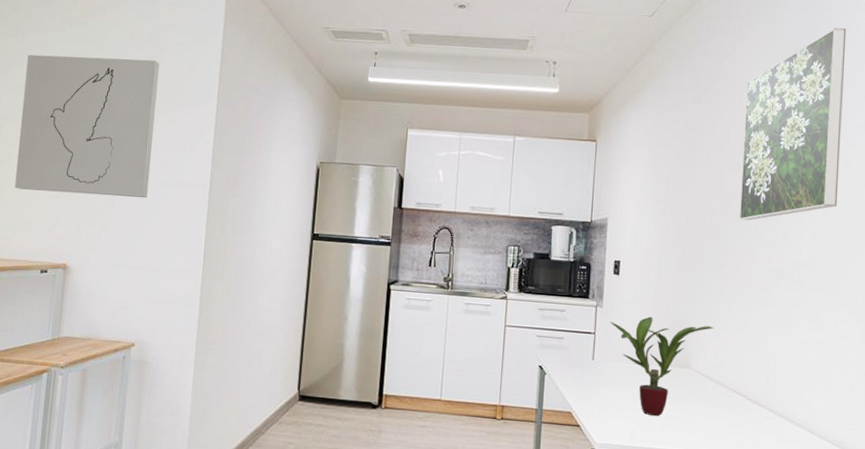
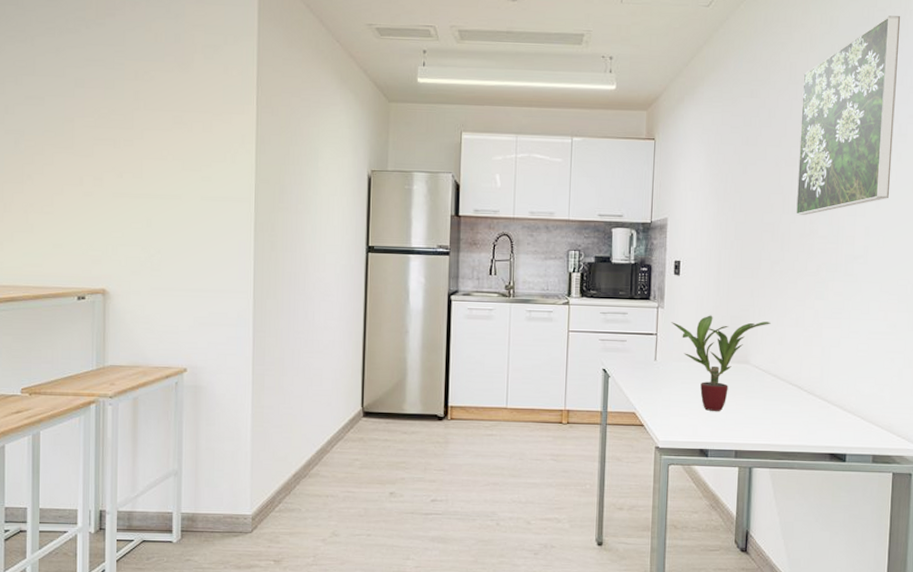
wall art: present [14,54,160,198] -> none [39,60,190,216]

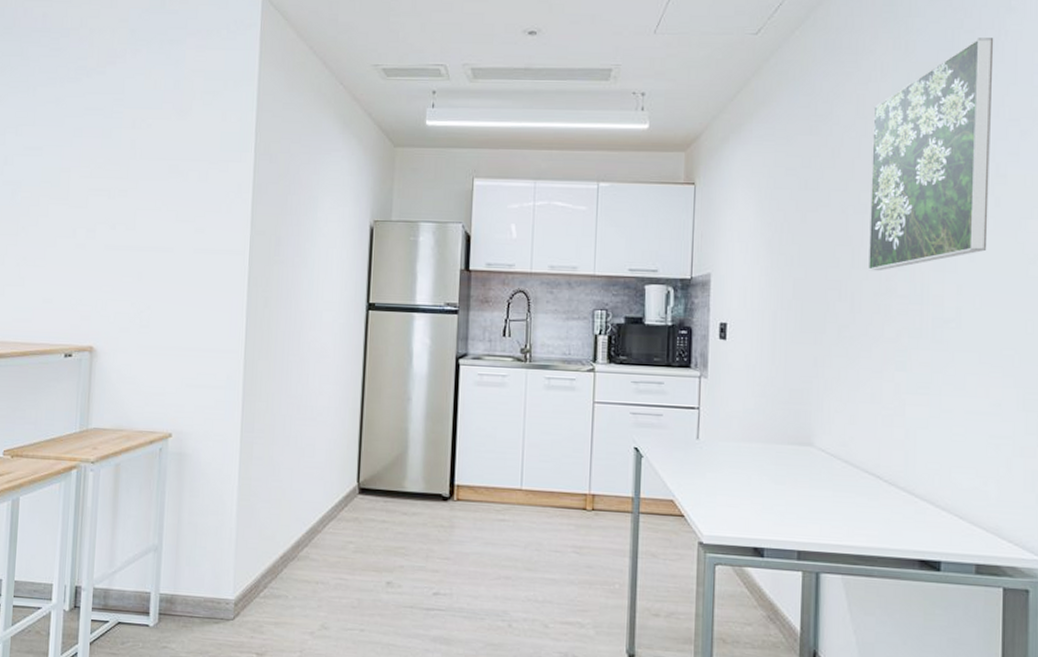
potted plant: present [671,315,771,411] -> none [716,387,840,502]

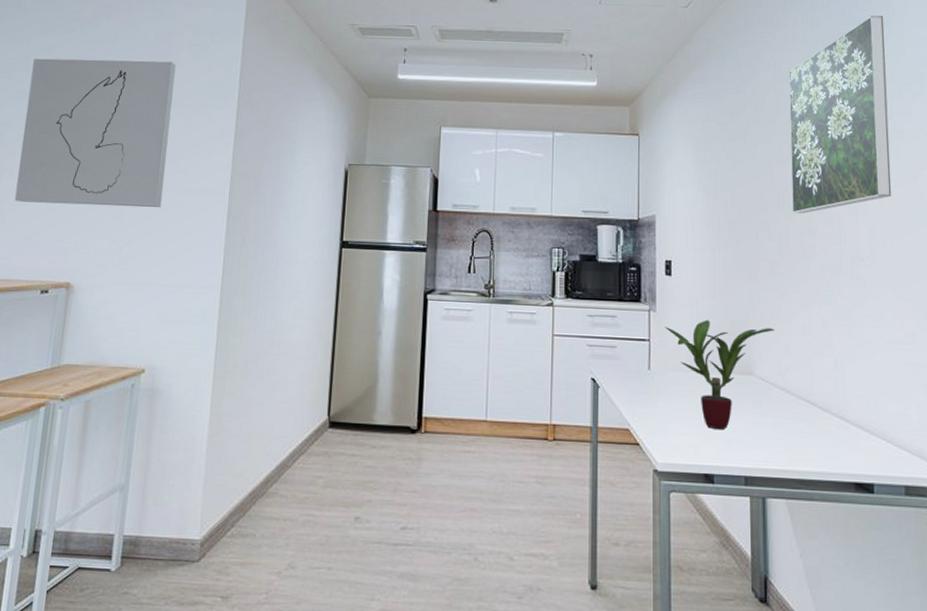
wall art: none [32,111,188,269] -> present [14,58,176,208]
potted plant: none [716,387,840,502] -> present [664,320,775,429]

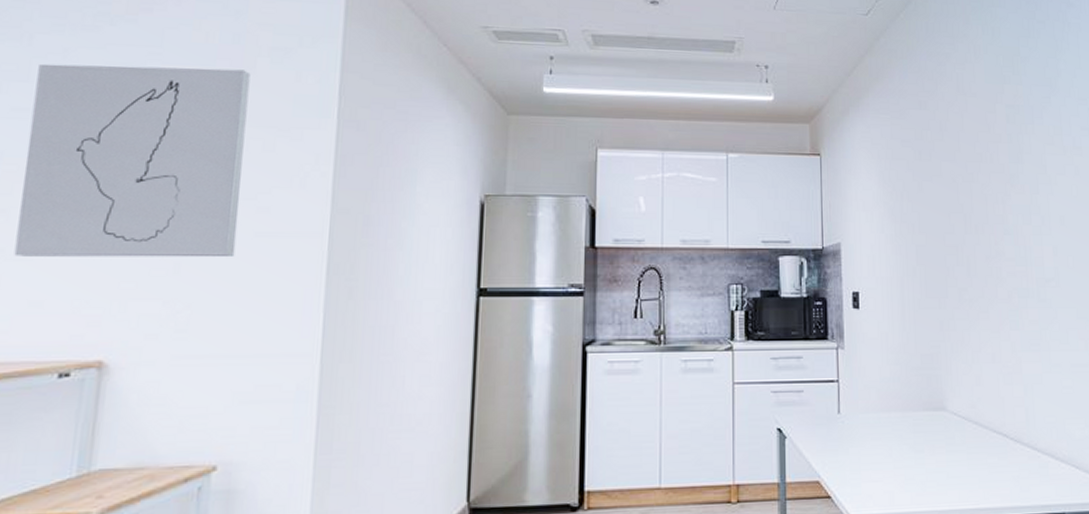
potted plant: present [664,320,775,429] -> none [853,354,965,472]
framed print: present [788,15,892,214] -> none [971,28,1073,236]

